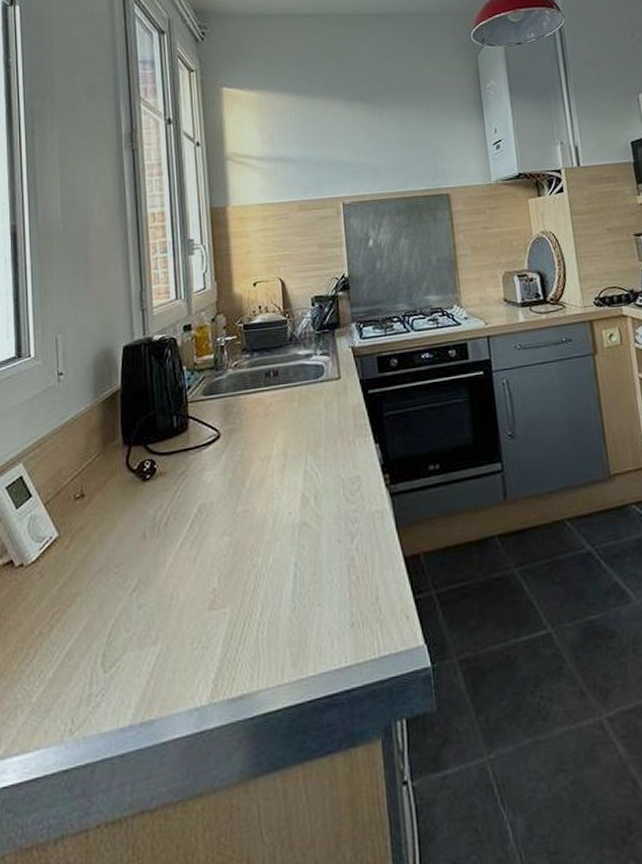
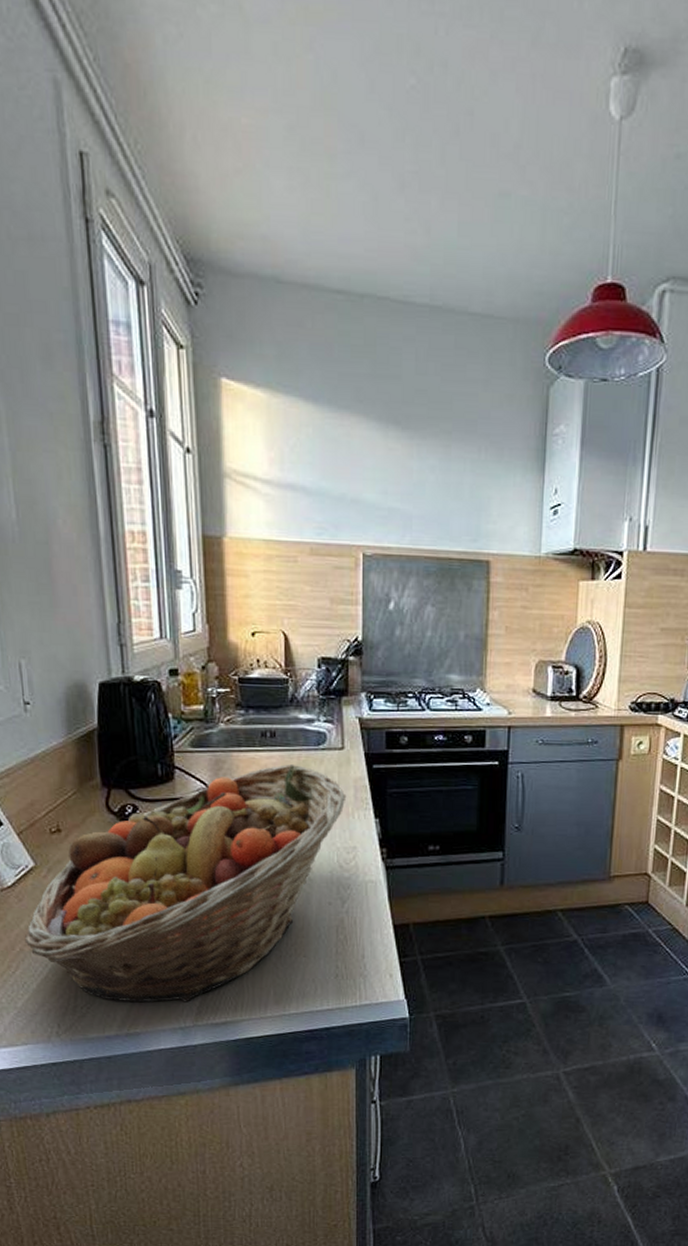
fruit basket: none [44,399,347,683] -> present [24,764,347,1003]

